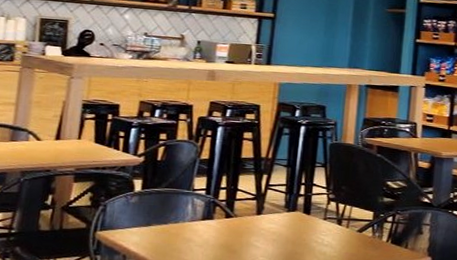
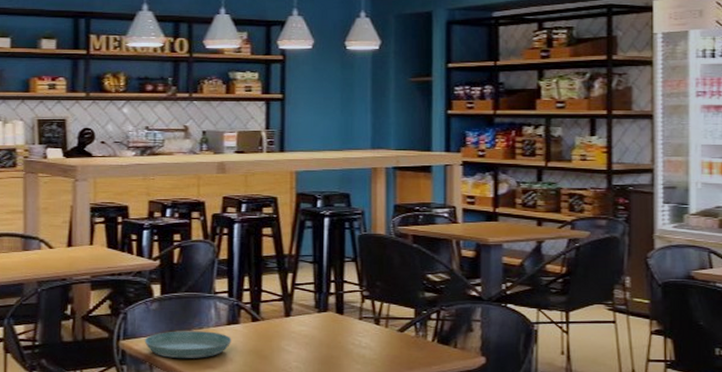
saucer: none [120,224,205,251] -> present [144,331,232,359]

